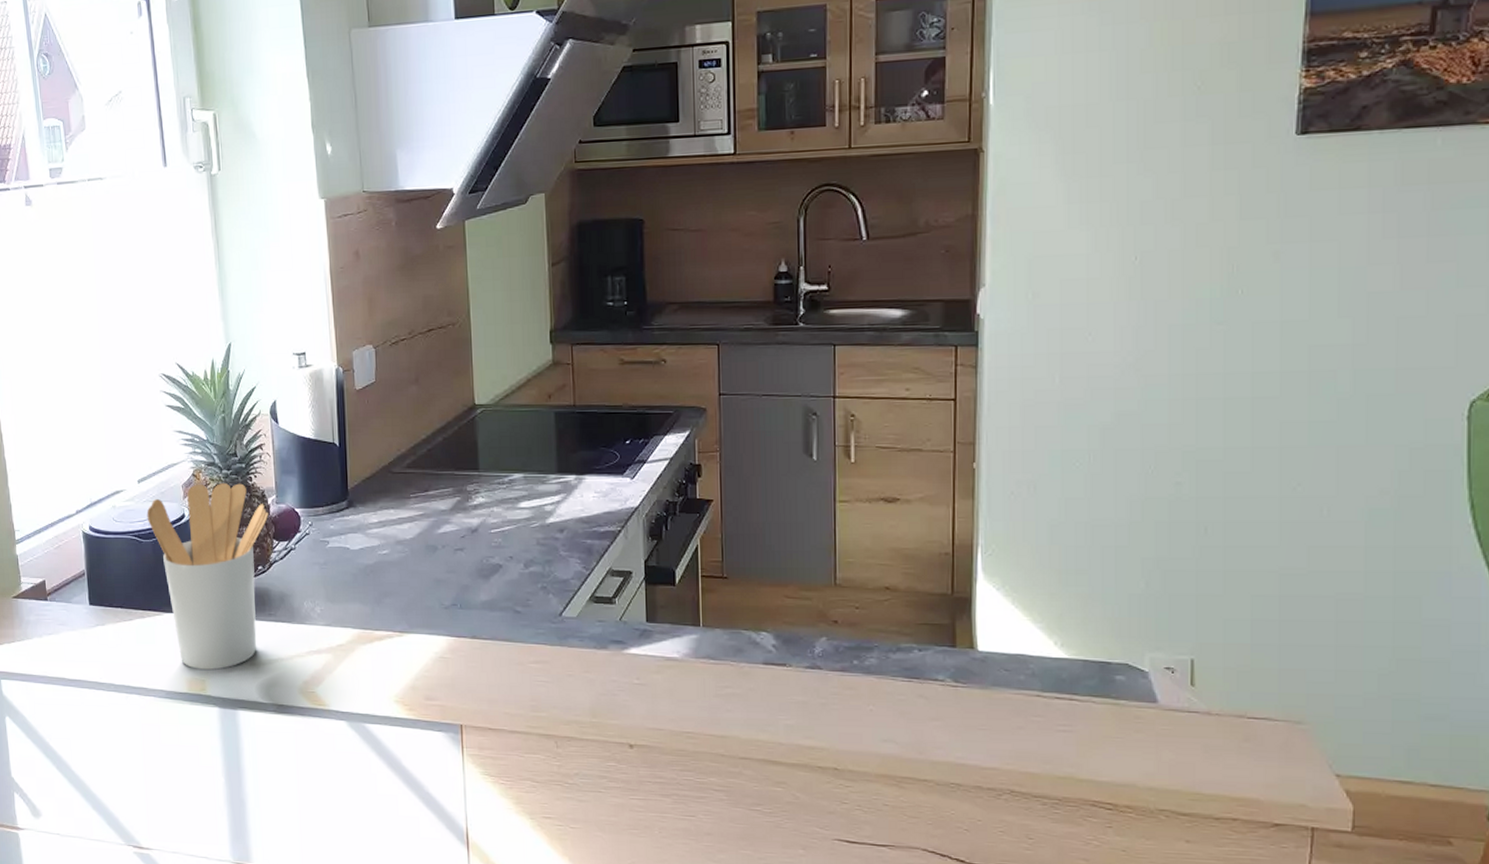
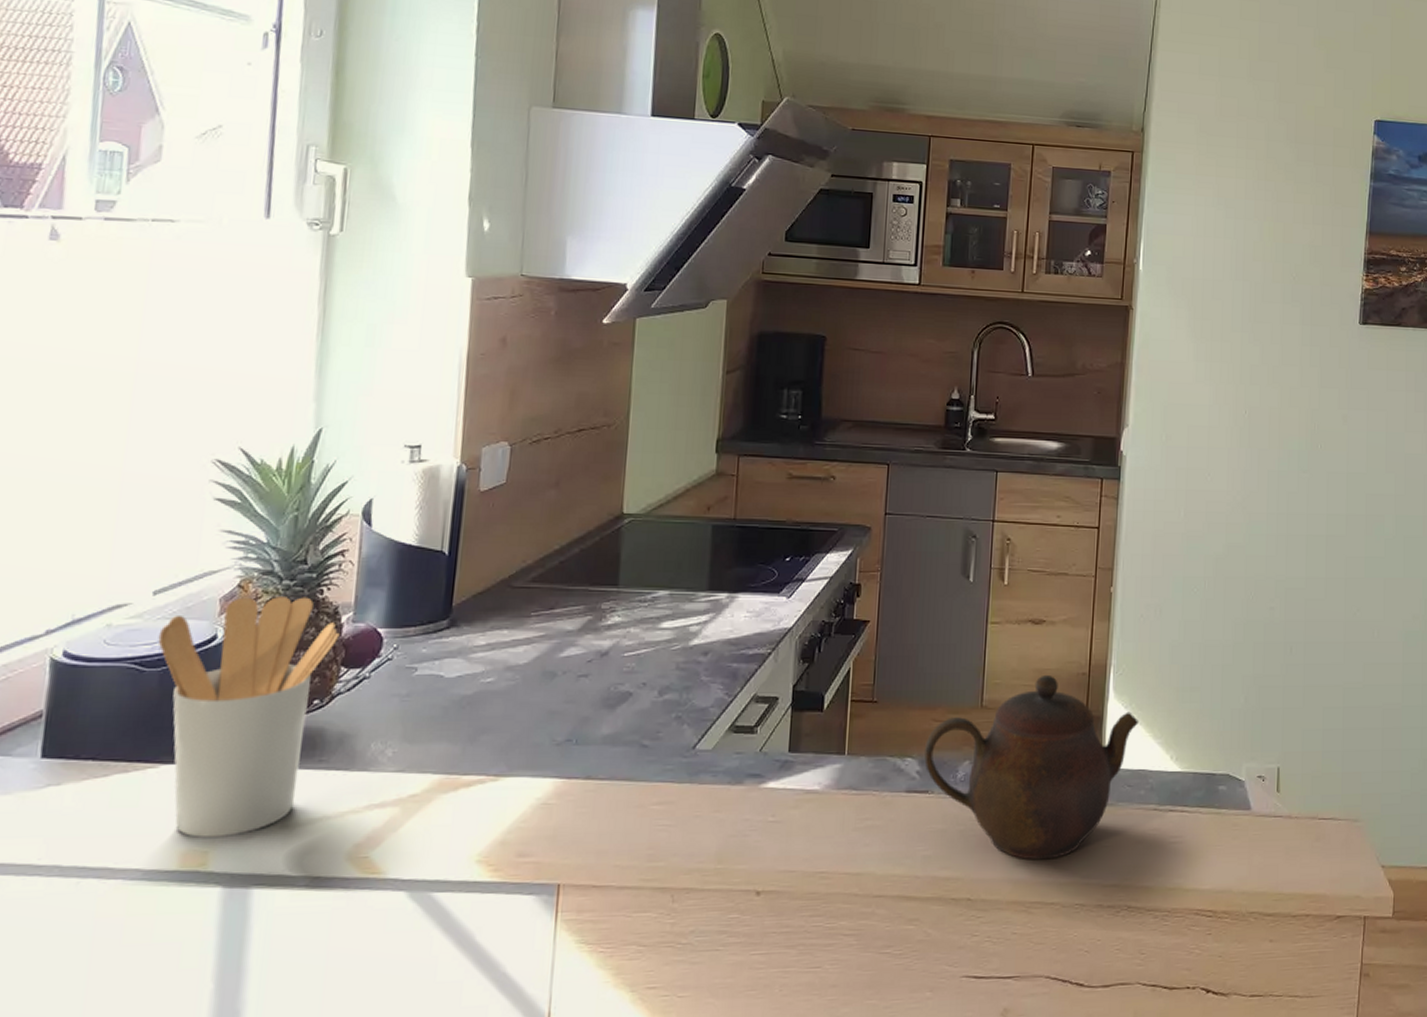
teapot: none [779,555,1015,738] -> present [924,676,1140,860]

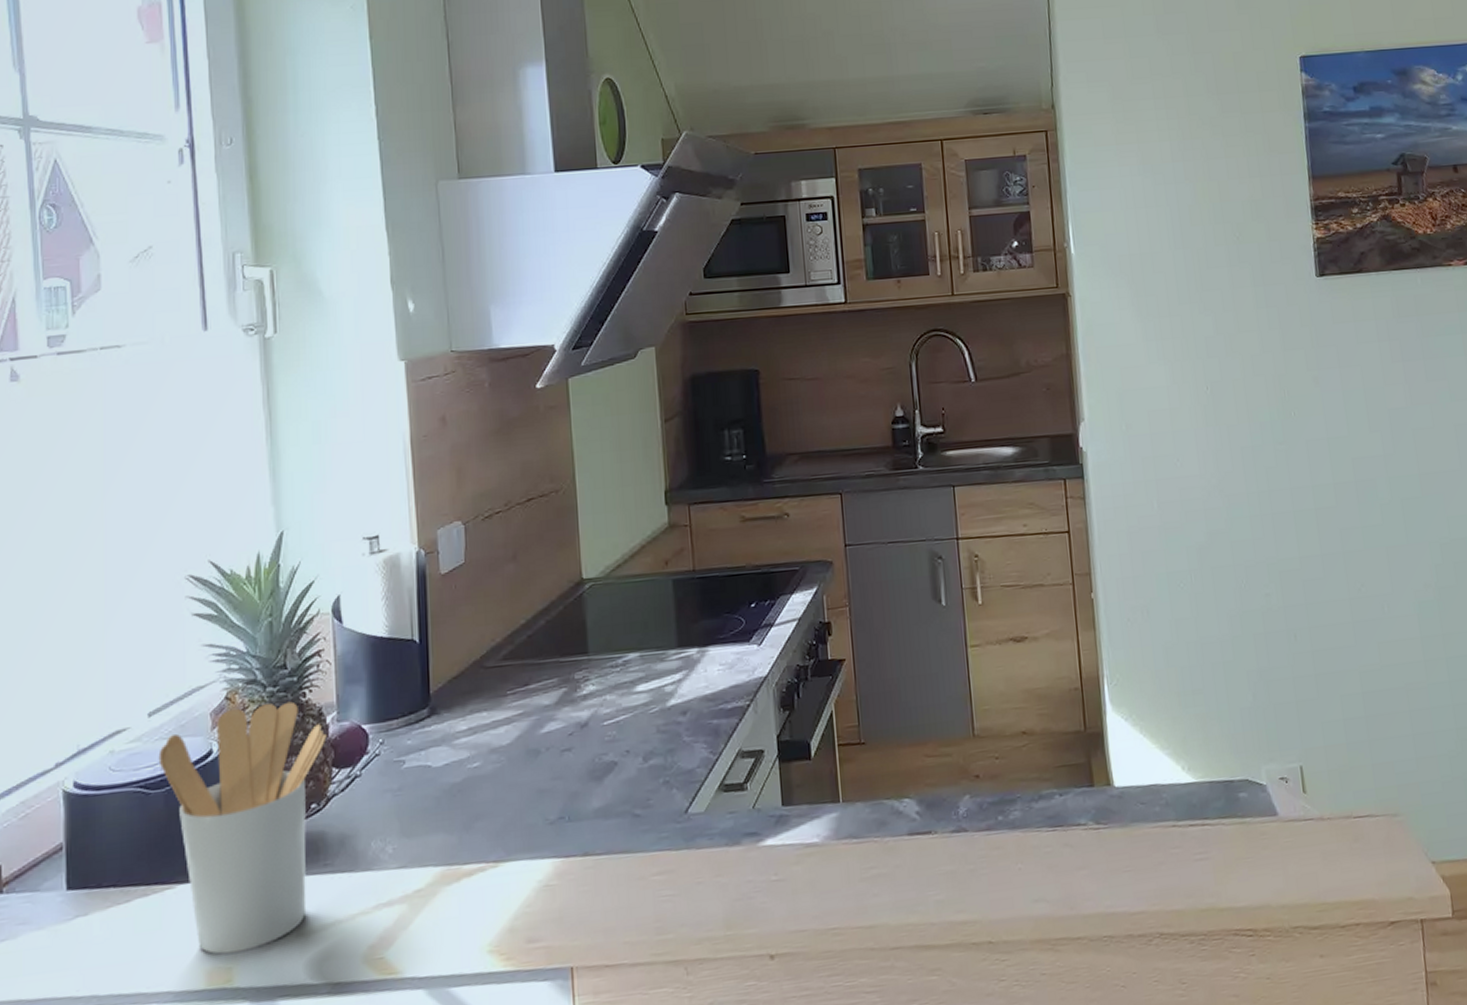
teapot: present [924,676,1140,860] -> none [921,695,1143,894]

